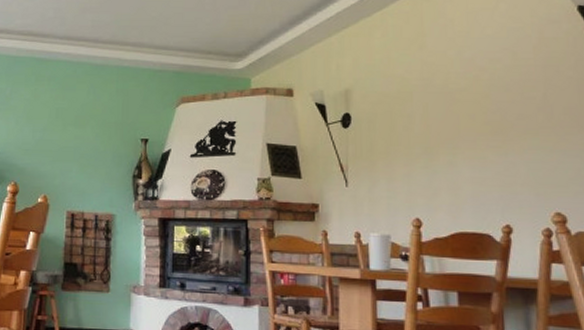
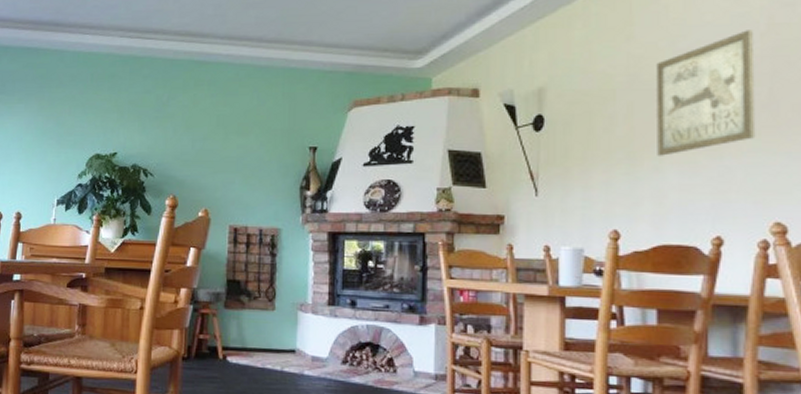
wall art: none [446,43,535,152] -> present [656,30,756,156]

